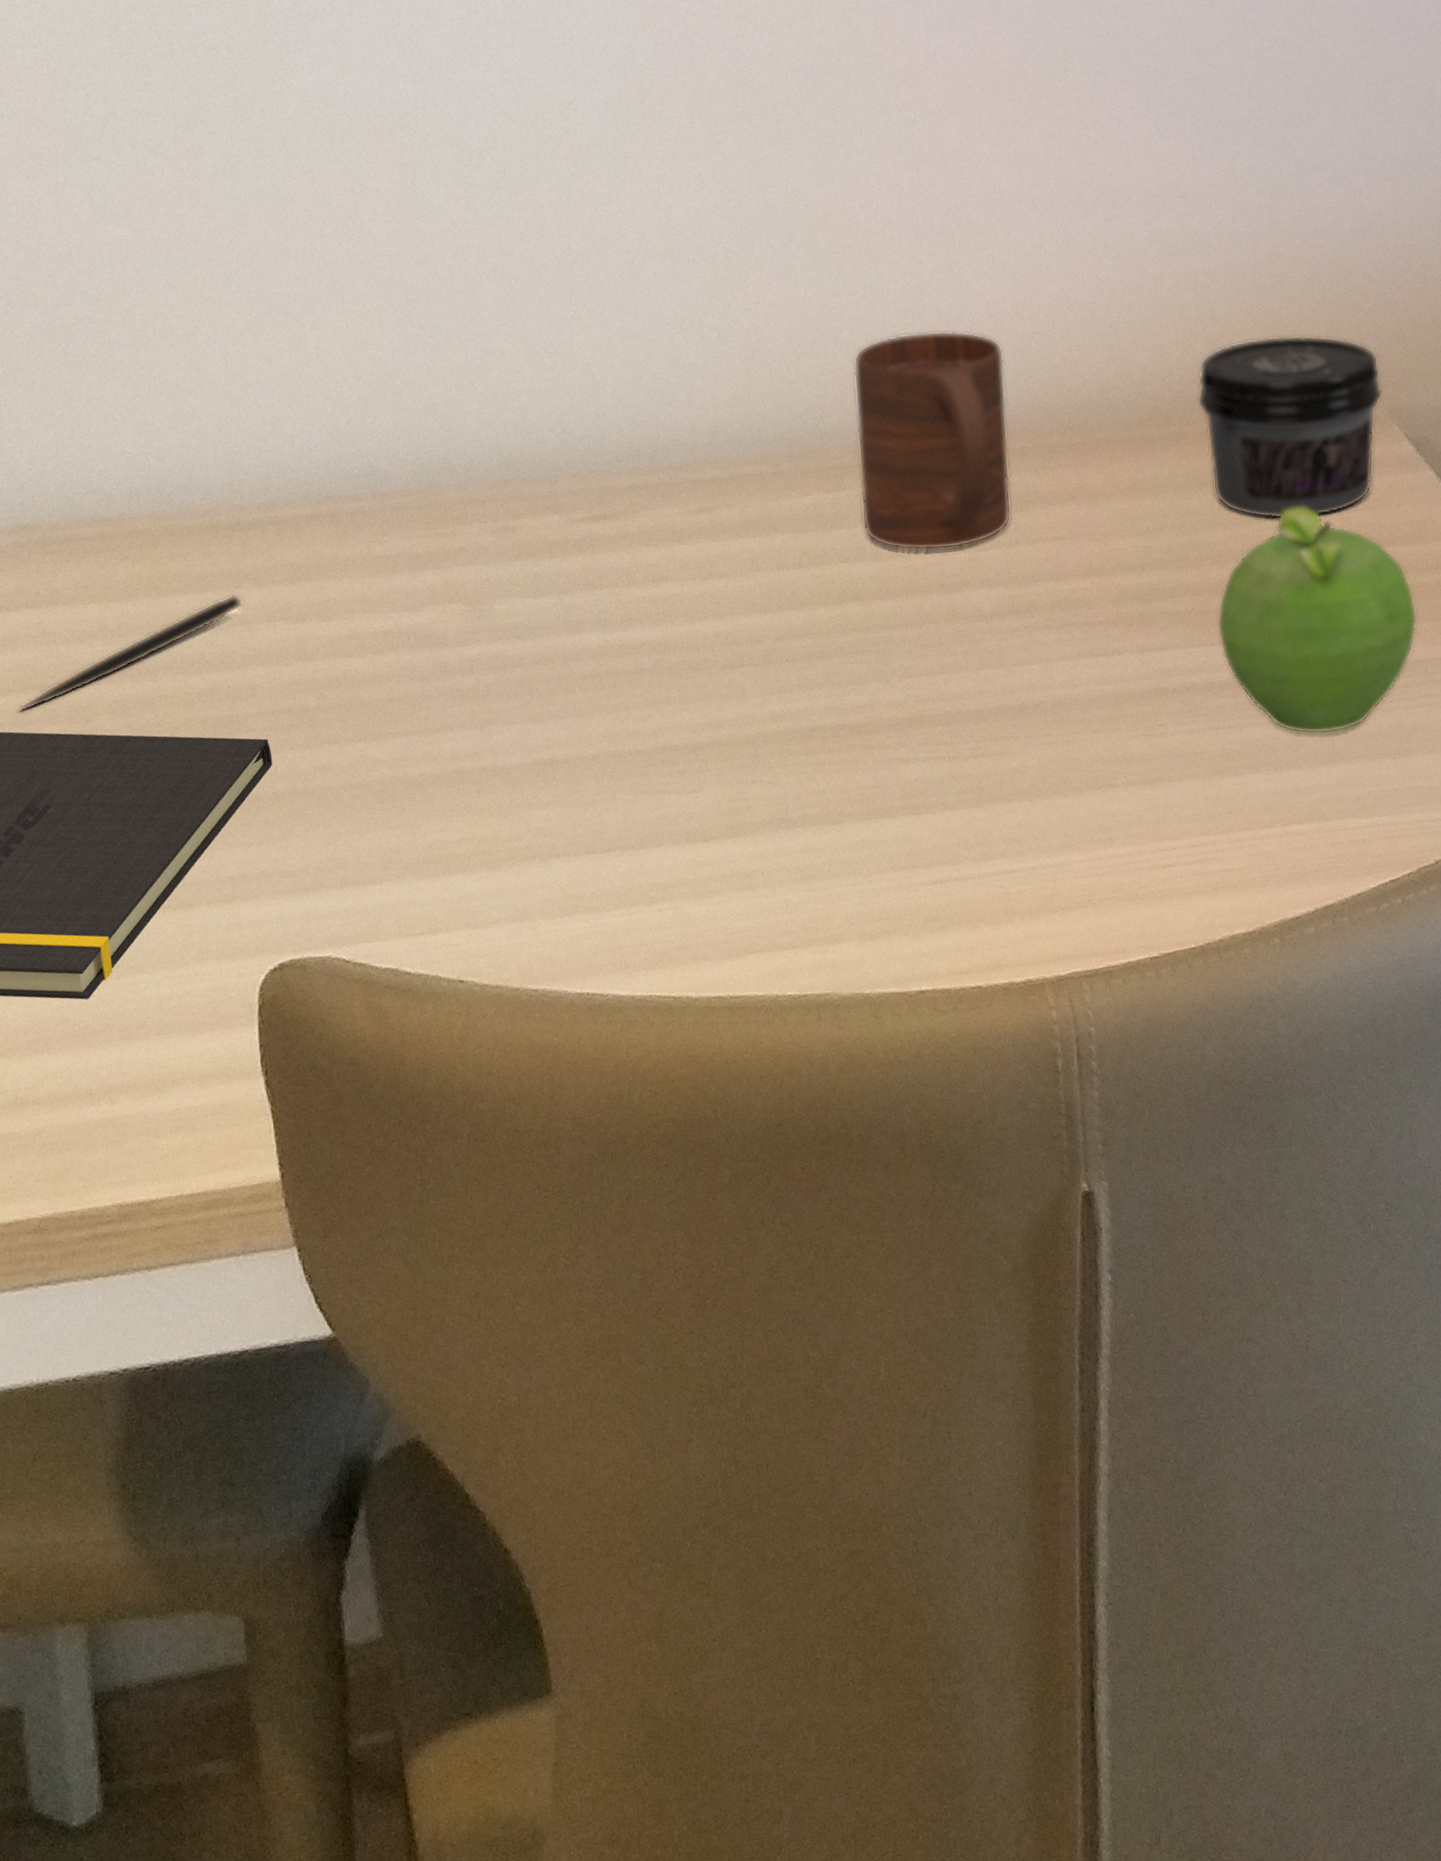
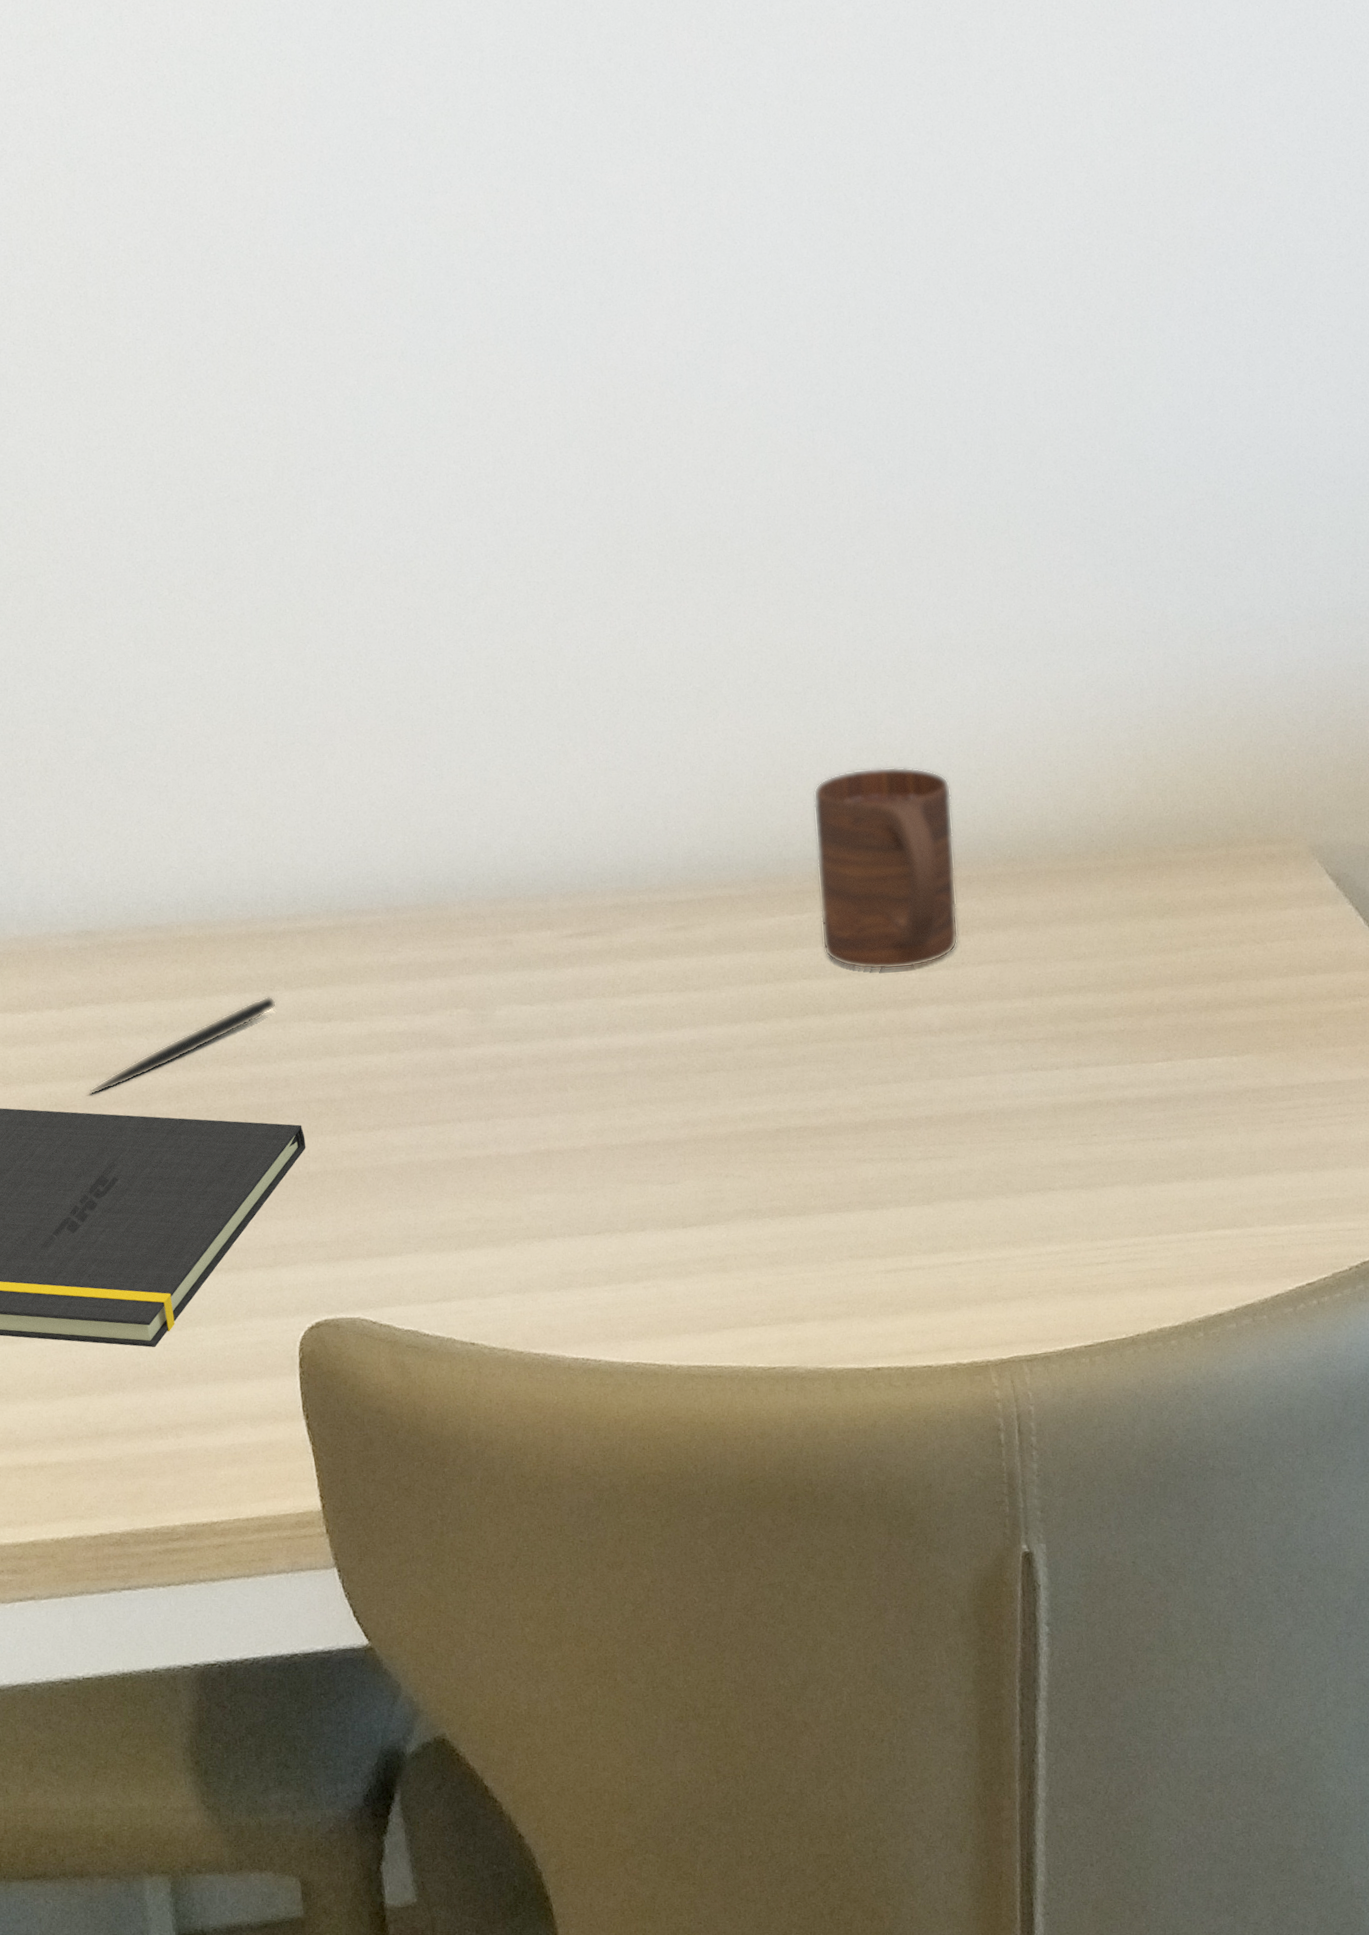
jar: present [1197,335,1383,520] -> none [1130,775,1305,948]
fruit: present [1216,507,1418,735] -> none [1147,936,1336,1148]

